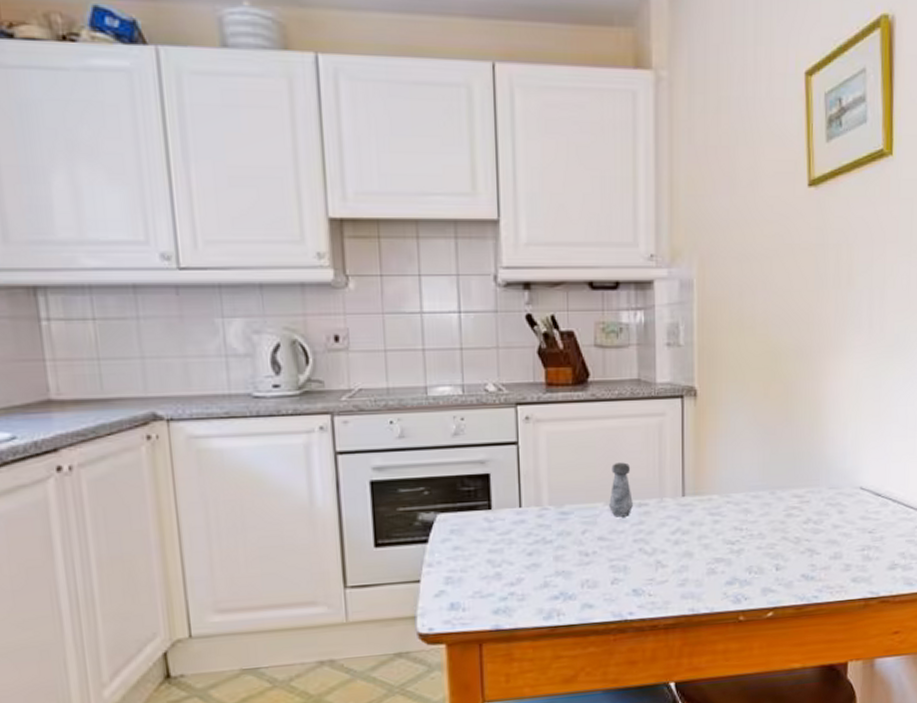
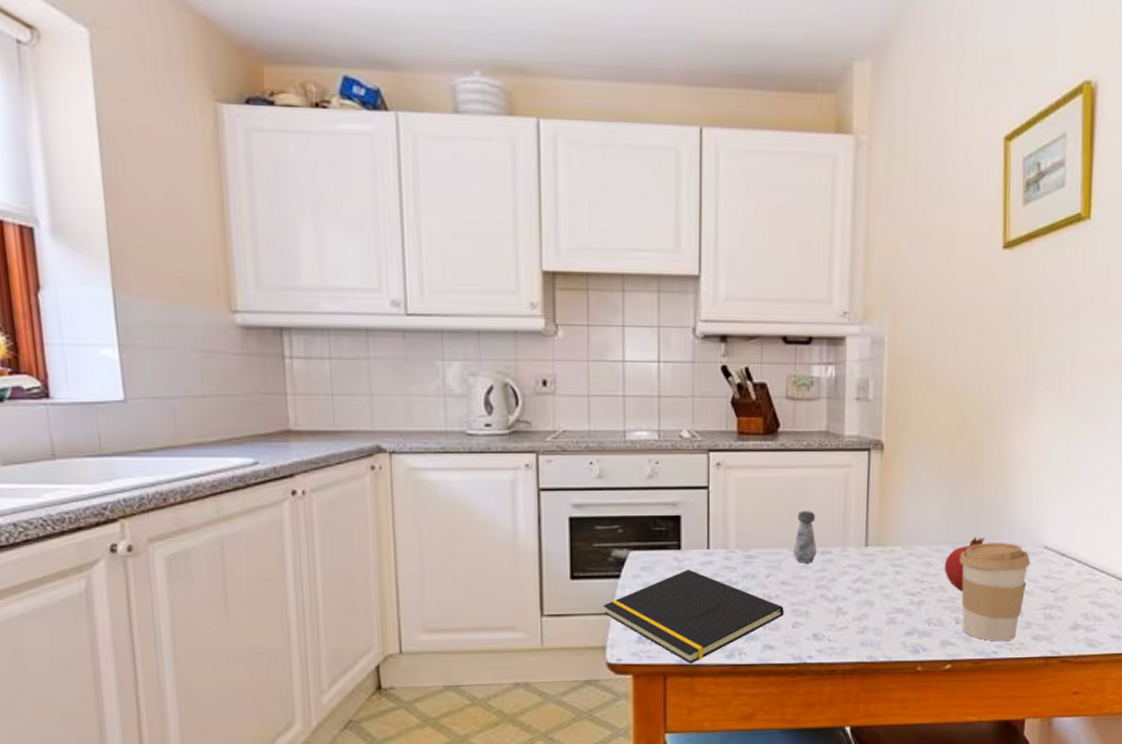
notepad: none [410,529,602,629] -> present [602,569,784,664]
fruit: none [762,481,802,537] -> present [944,536,985,591]
coffee cup: none [777,485,848,586] -> present [959,543,1031,642]

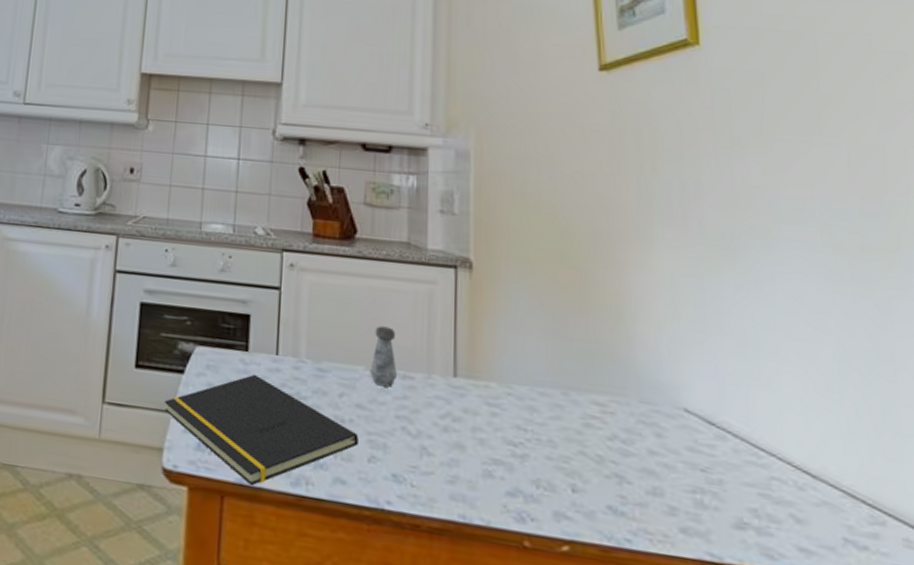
fruit: present [944,536,985,591] -> none [552,383,604,451]
coffee cup: present [959,543,1031,642] -> none [572,392,668,529]

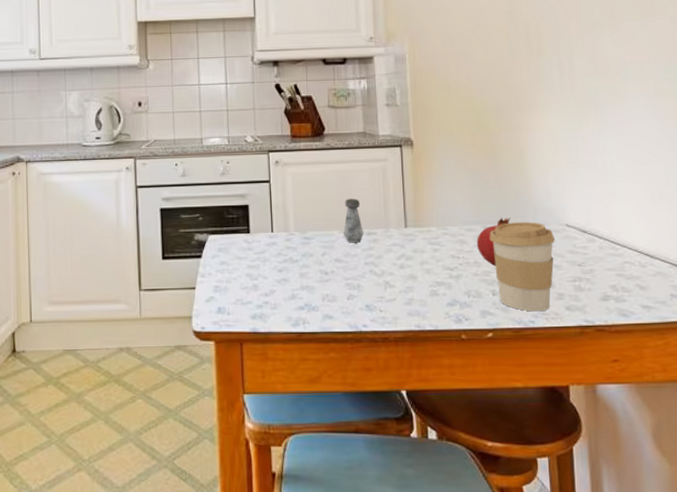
notepad: present [164,374,359,487] -> none [188,249,339,332]
fruit: none [552,383,604,451] -> present [476,217,511,266]
coffee cup: none [572,392,668,529] -> present [489,222,555,312]

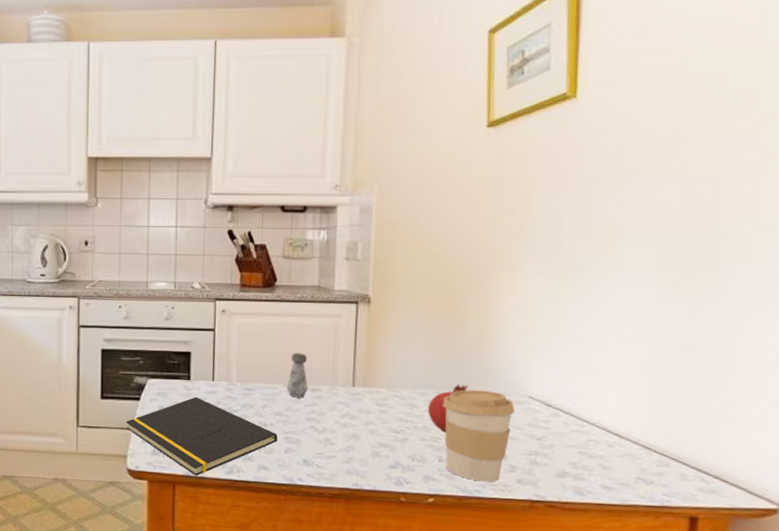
notepad: none [188,249,339,332] -> present [125,396,278,477]

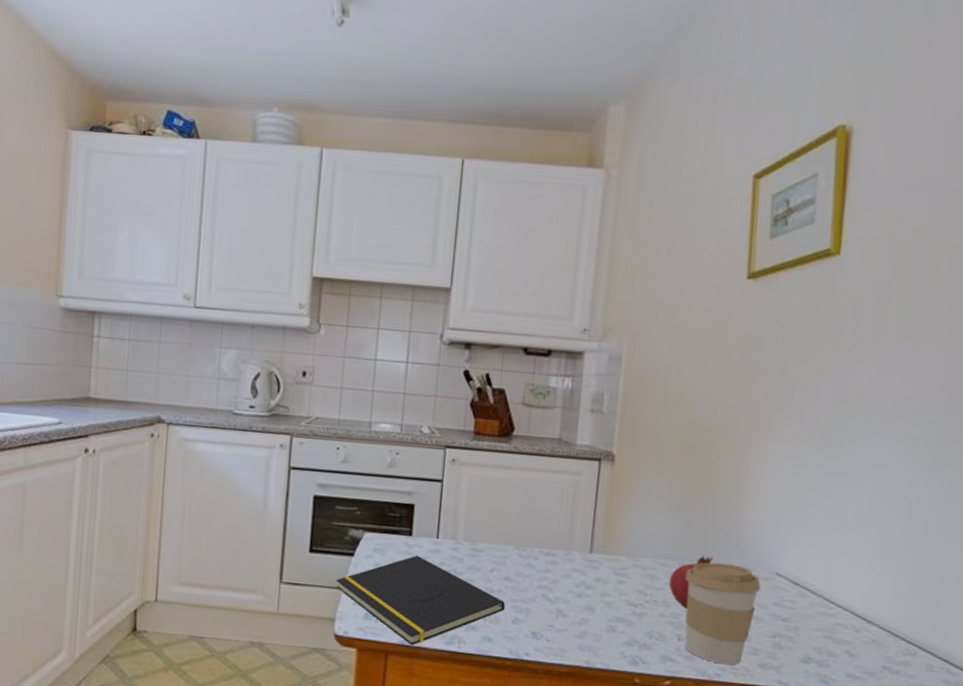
salt shaker: present [287,353,308,398] -> none [518,511,542,563]

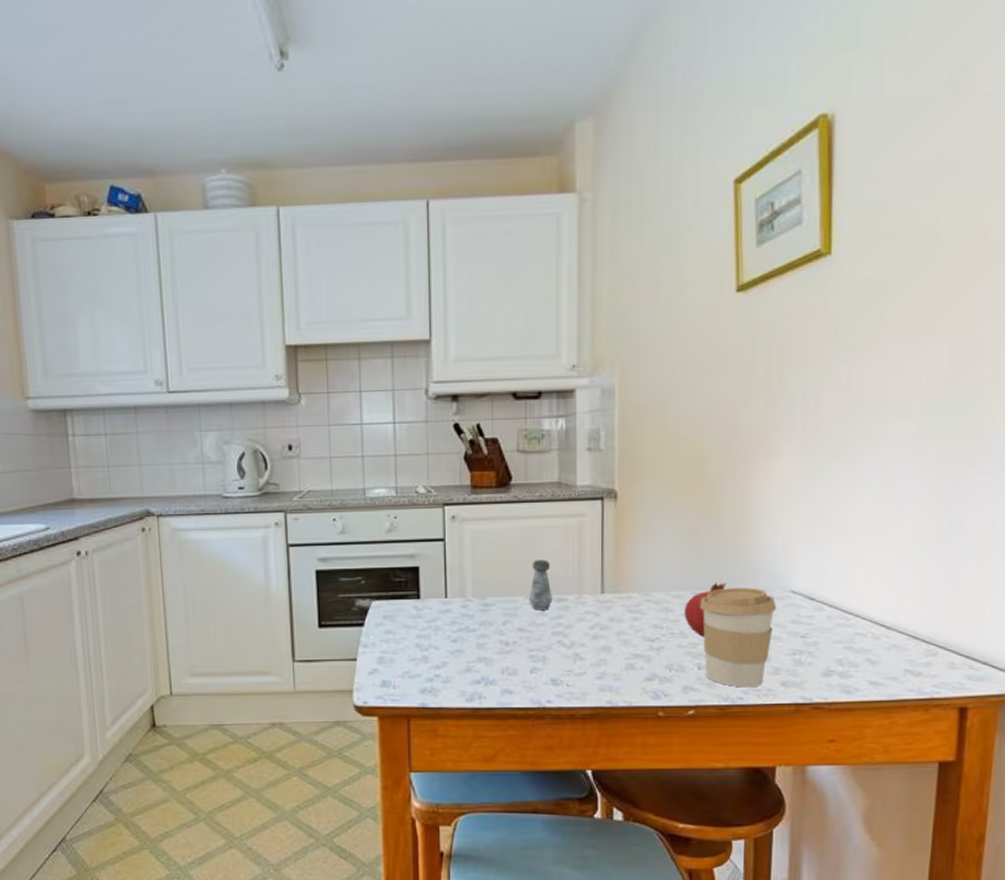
notepad: present [335,555,505,646] -> none [348,617,522,708]
salt shaker: none [518,511,542,563] -> present [529,559,552,611]

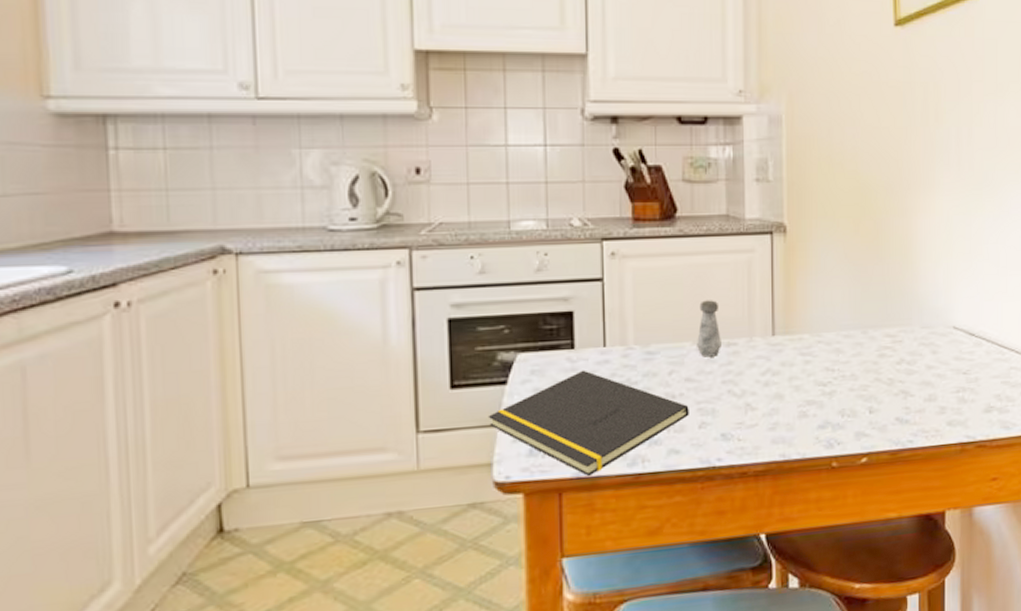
notepad: none [348,617,522,708] -> present [488,370,689,477]
fruit: present [683,582,727,637] -> none [854,319,894,379]
coffee cup: present [700,587,777,688] -> none [870,324,941,430]

